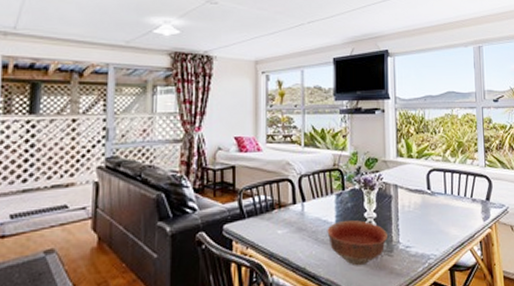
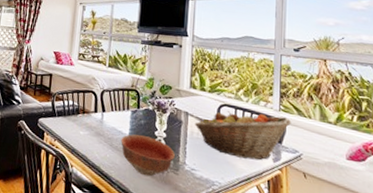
fruit basket: none [405,172,497,224] -> present [194,111,292,161]

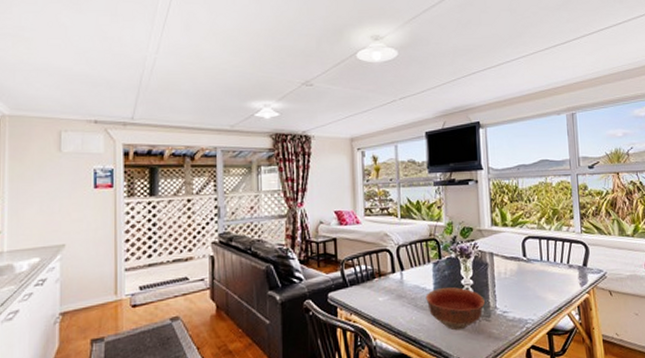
fruit basket: present [194,111,292,161] -> none [501,239,594,290]

